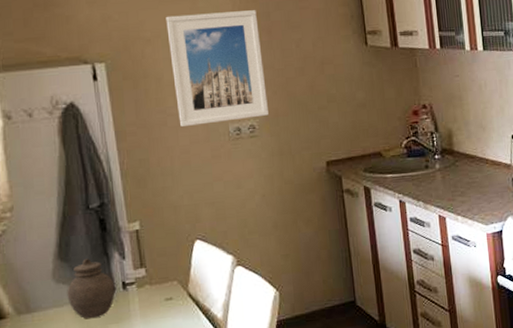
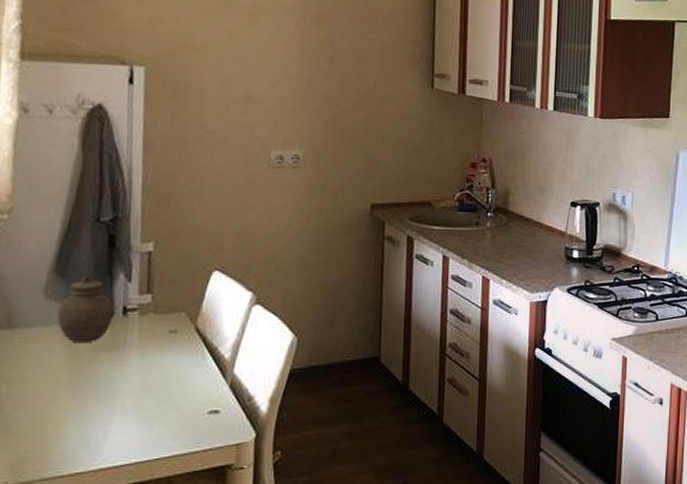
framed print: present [166,10,269,127] -> none [217,27,320,148]

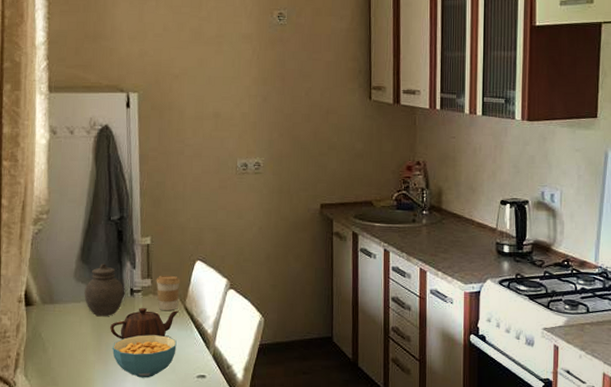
teapot: none [92,331,188,371] -> present [110,308,179,340]
cereal bowl: none [94,363,183,418] -> present [112,334,177,378]
coffee cup: none [158,289,191,332] -> present [156,275,180,311]

